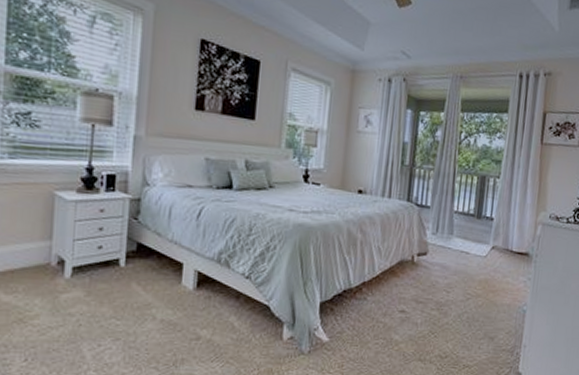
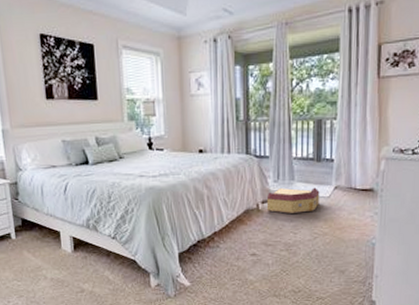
basket: none [421,242,477,271] -> present [266,187,320,213]

